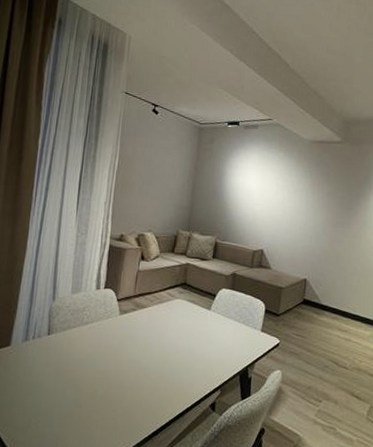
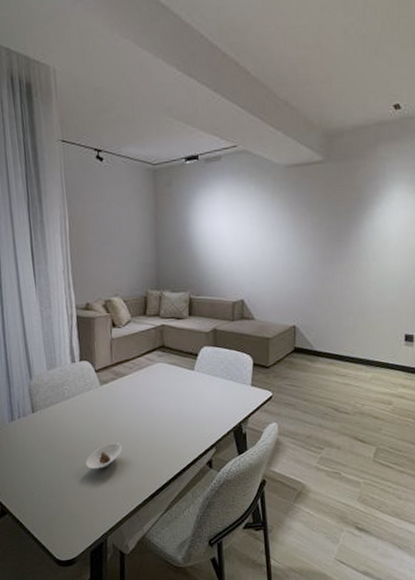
saucer: none [91,375,130,401] -> present [86,443,122,469]

